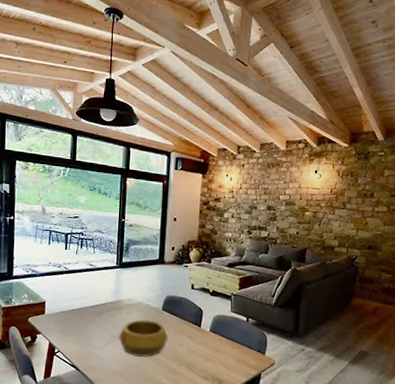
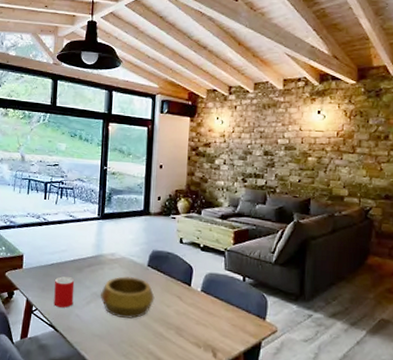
cup: none [75,321,95,349] -> present [54,276,75,308]

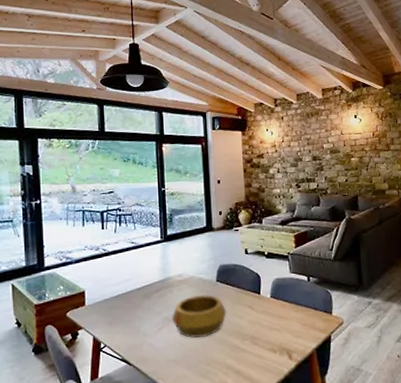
cup: present [54,276,75,308] -> none [122,306,145,339]

